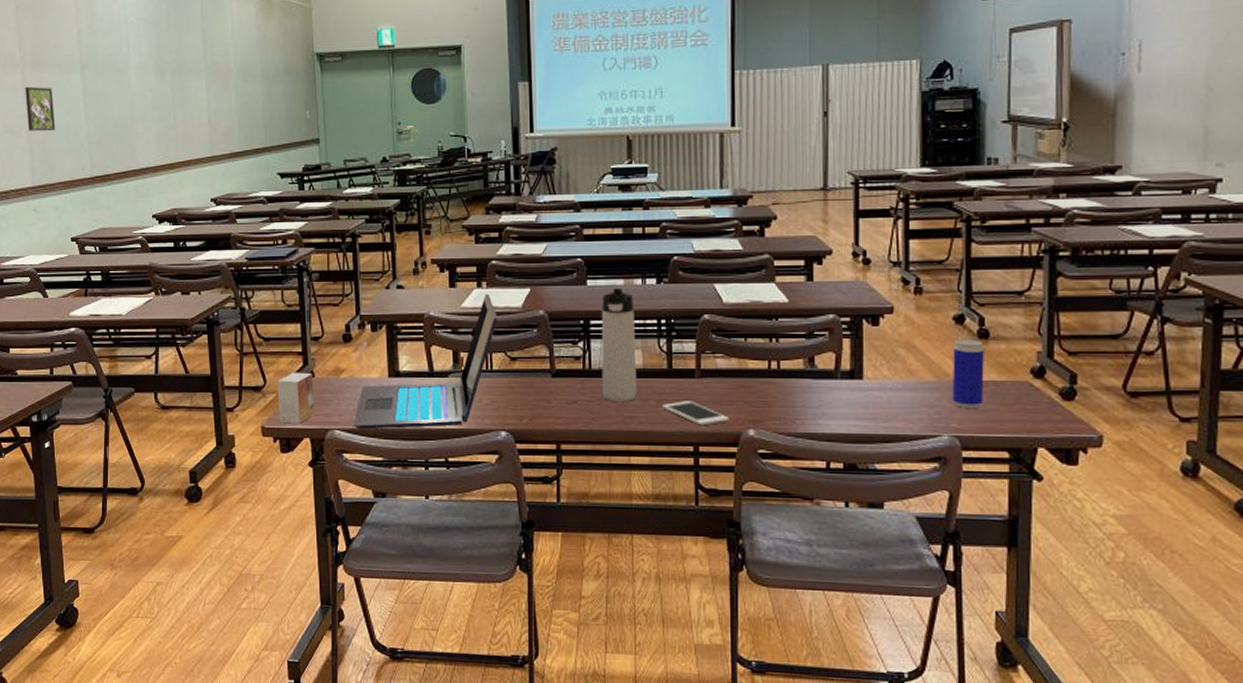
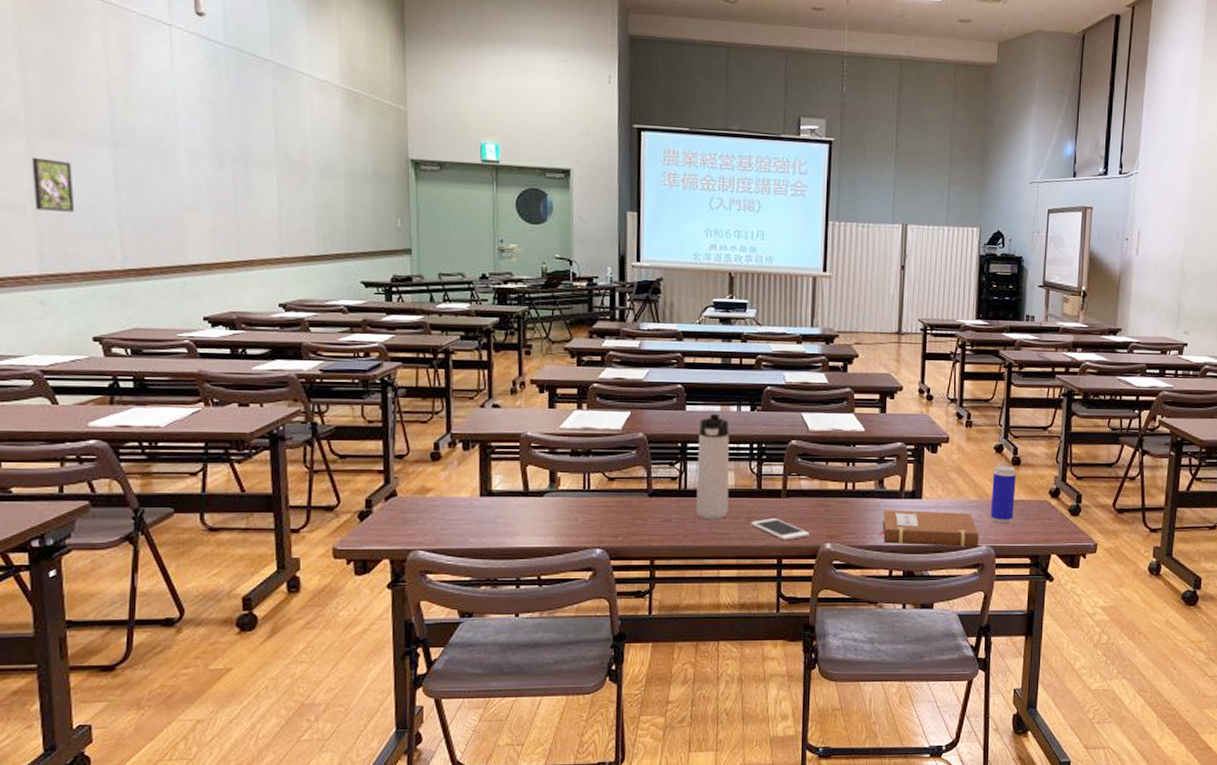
small box: present [277,372,315,424] -> none [353,491,397,545]
laptop: present [353,293,498,430] -> none [438,415,597,549]
notebook: none [811,392,939,437] -> present [878,510,979,547]

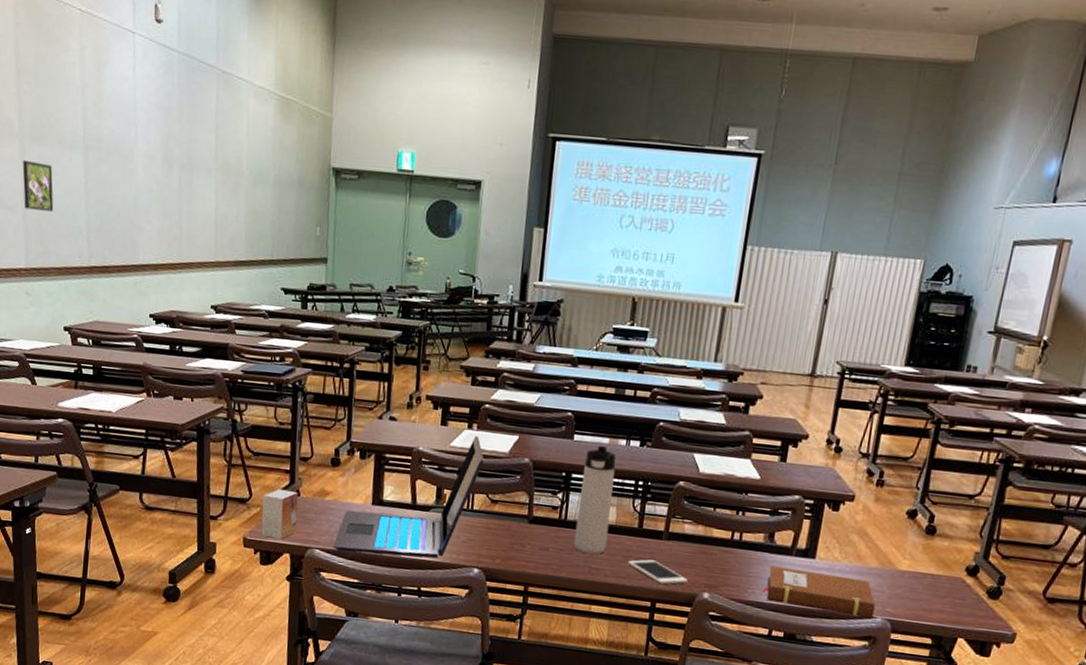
small box: none [353,491,397,545] -> present [261,488,299,539]
laptop: none [438,415,597,549] -> present [332,435,485,558]
beverage can: present [990,465,1016,523] -> none [891,532,930,597]

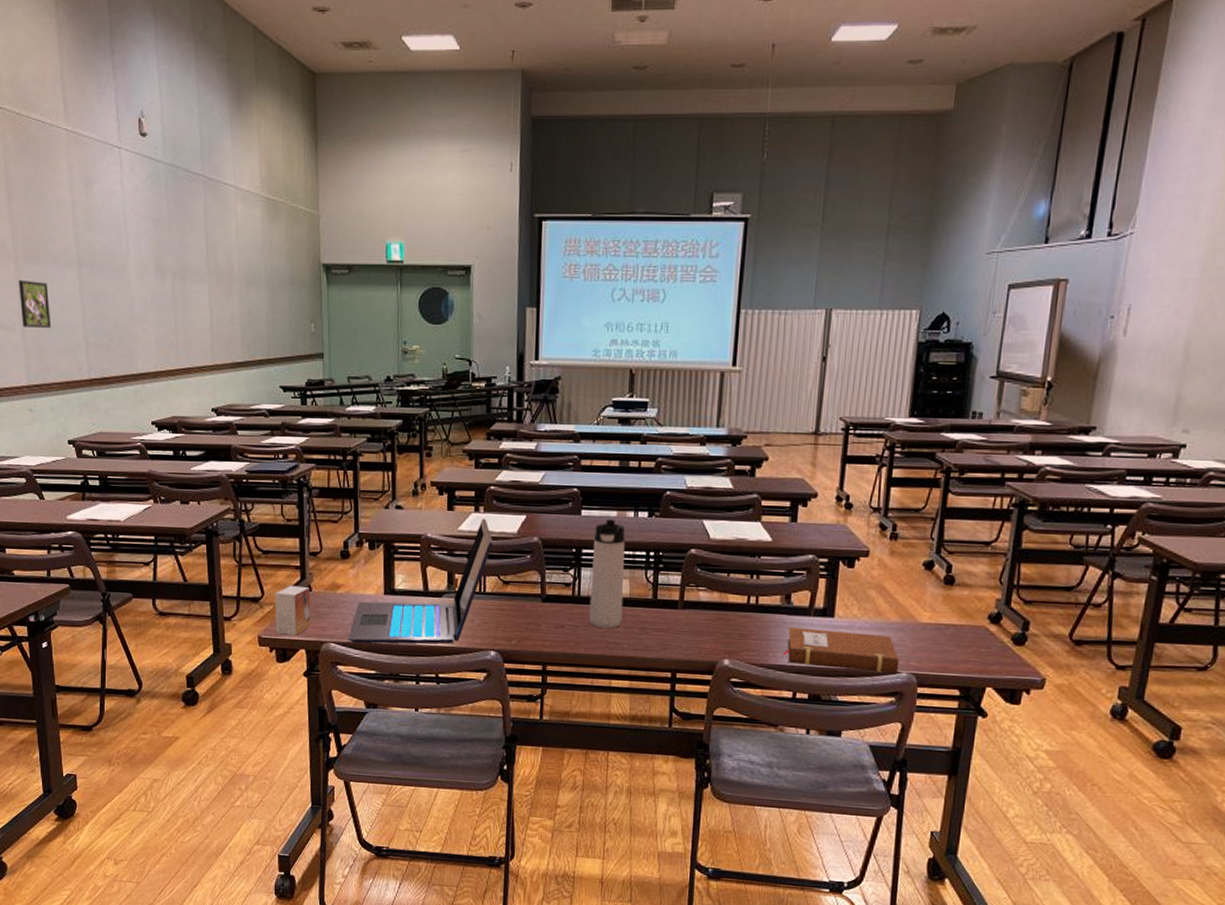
cell phone: present [628,559,688,585] -> none [645,630,707,654]

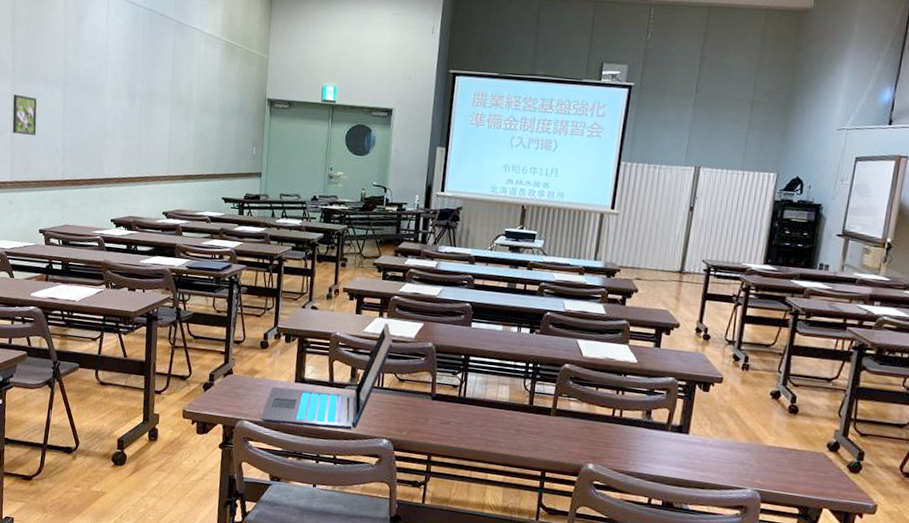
small box: present [274,585,311,636] -> none [198,367,231,412]
thermos bottle: present [589,519,626,629] -> none [471,332,509,429]
notebook: present [782,627,900,673] -> none [641,440,746,489]

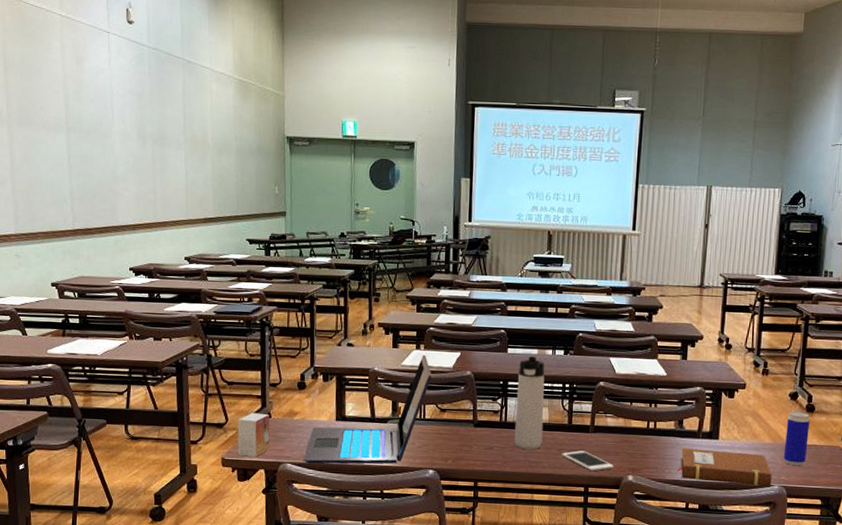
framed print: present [12,94,37,135] -> none [11,141,40,184]
small box: none [198,367,231,412] -> present [237,412,270,457]
thermos bottle: none [471,332,509,429] -> present [514,356,545,450]
cell phone: none [520,433,574,456] -> present [562,451,614,472]
notebook: none [641,440,746,489] -> present [677,448,772,486]
beverage can: none [759,411,793,470] -> present [783,411,810,465]

